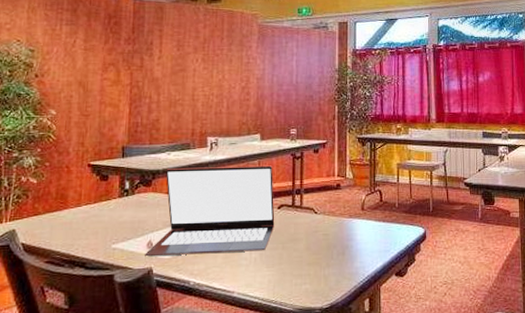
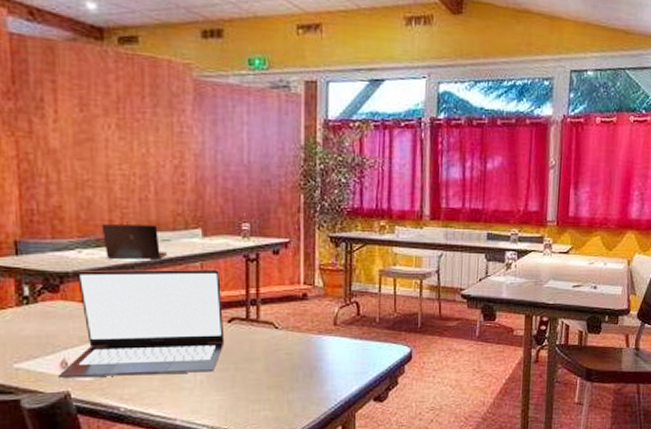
laptop: none [186,132,233,159] -> present [101,224,167,259]

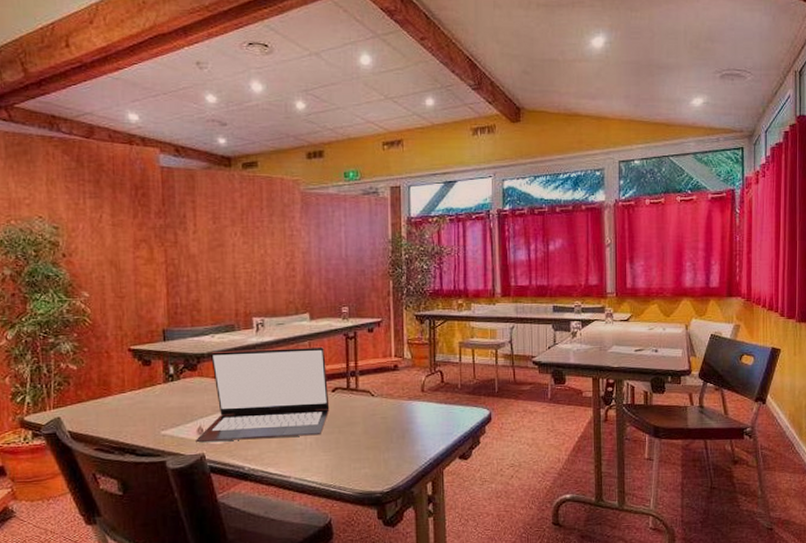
laptop: present [101,224,167,259] -> none [229,312,281,341]

